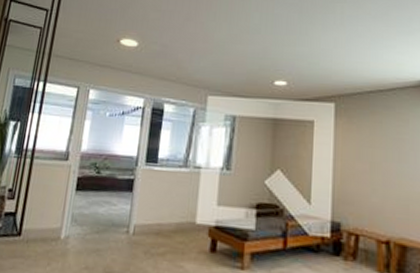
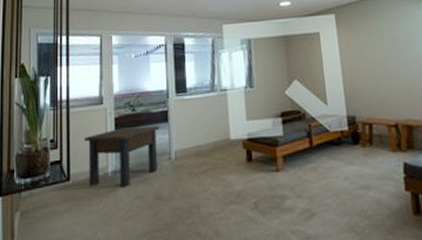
side table: none [39,189,123,255] -> present [84,125,160,188]

